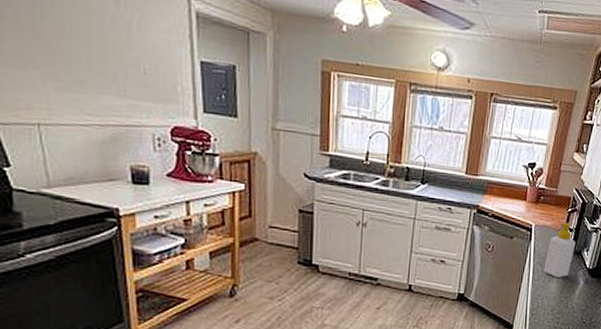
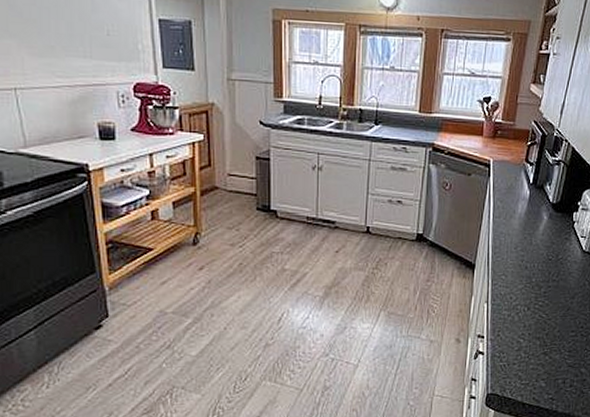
soap bottle: present [543,222,576,277] -> none [504,156,538,213]

